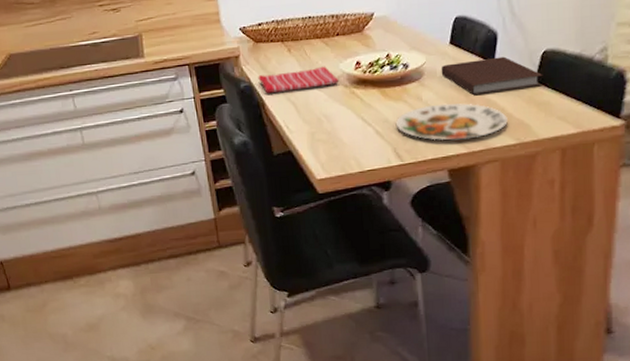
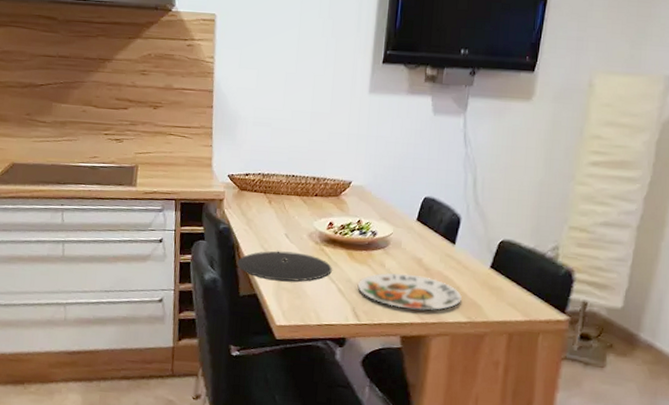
dish towel: present [258,66,339,94] -> none [237,220,312,240]
plate: none [265,100,366,134] -> present [237,251,332,282]
notebook: present [441,56,543,96] -> none [405,238,498,273]

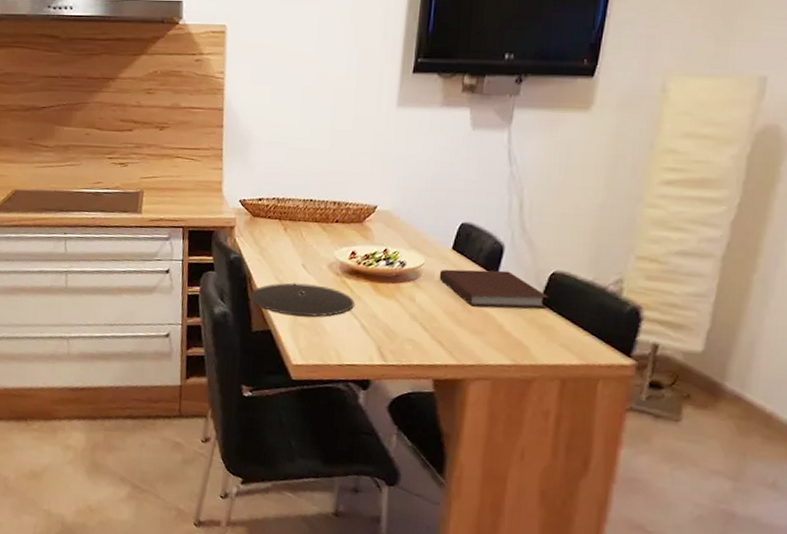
plate: present [357,273,462,310] -> none [383,308,505,351]
notebook: none [405,238,498,273] -> present [439,269,549,309]

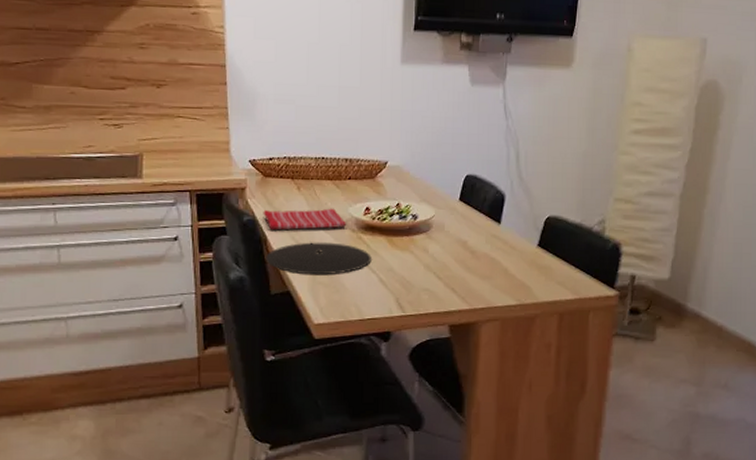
dish towel: none [249,249,332,271] -> present [263,208,347,231]
notebook: present [439,269,549,309] -> none [449,218,546,254]

